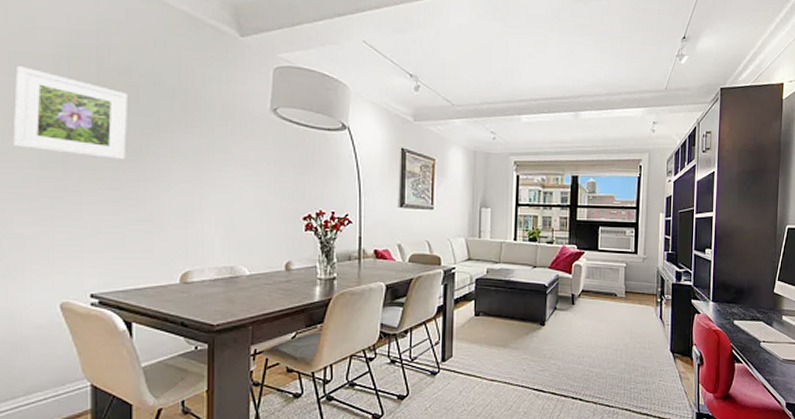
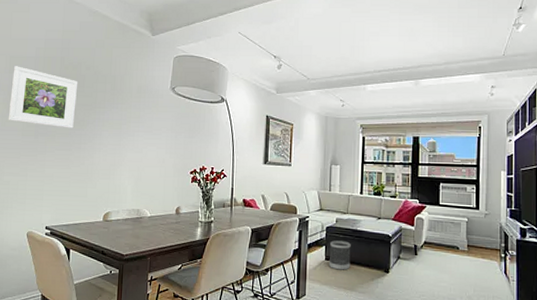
wastebasket: none [478,293,504,326] -> present [328,240,351,270]

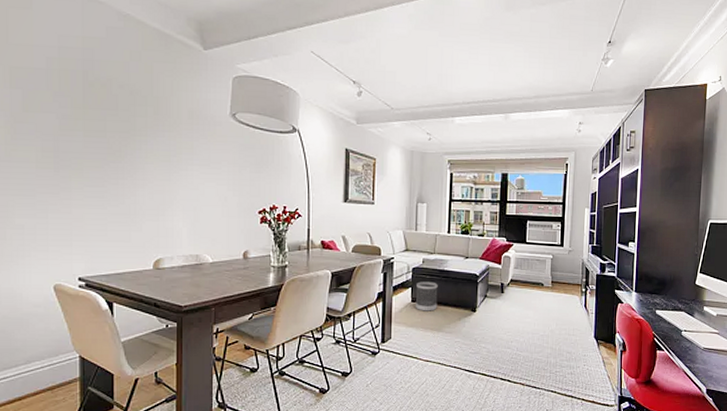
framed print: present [8,66,77,128] -> none [14,79,108,160]

